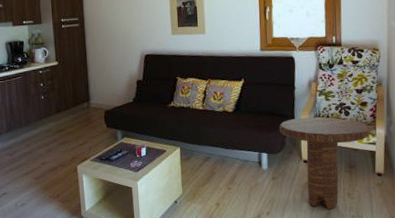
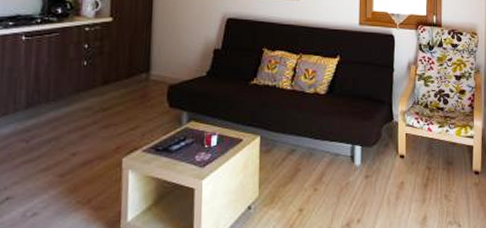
side table: present [279,117,370,209] -> none [375,104,467,214]

